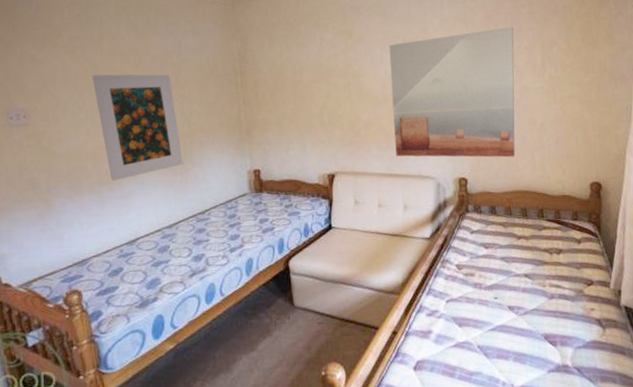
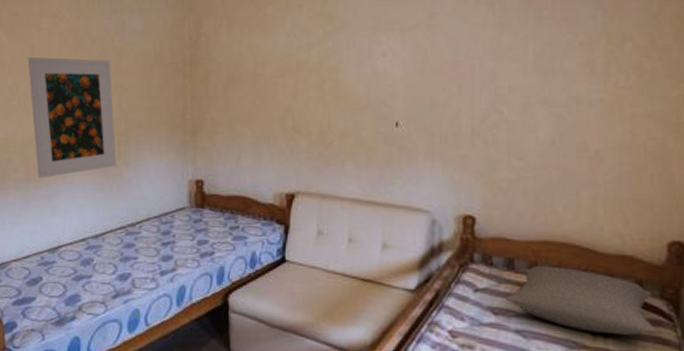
wall art: present [389,27,515,158] -> none [378,14,564,194]
pillow: none [491,208,589,252] -> present [505,265,658,336]

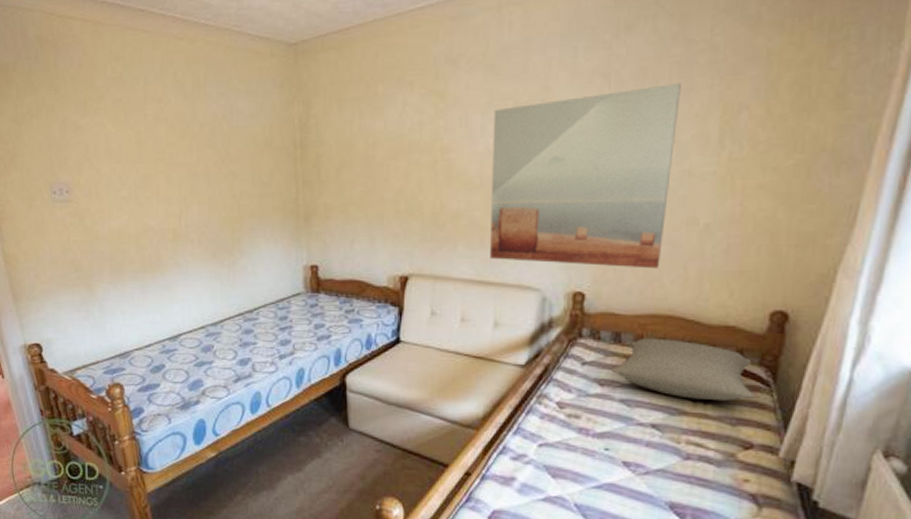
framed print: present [27,56,117,178] -> none [135,144,231,269]
wall art: none [378,14,564,194] -> present [490,83,681,269]

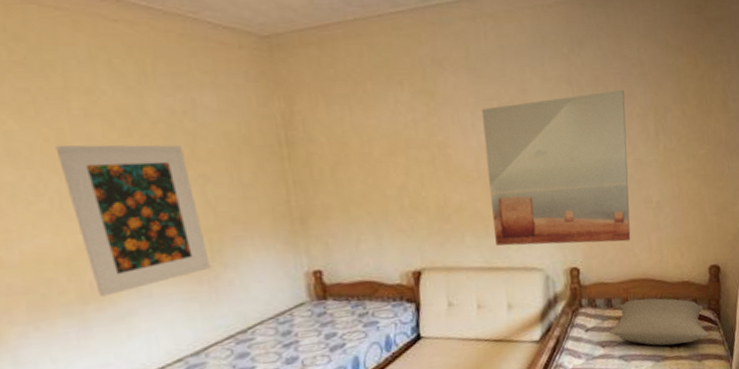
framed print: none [135,144,231,269] -> present [55,144,211,297]

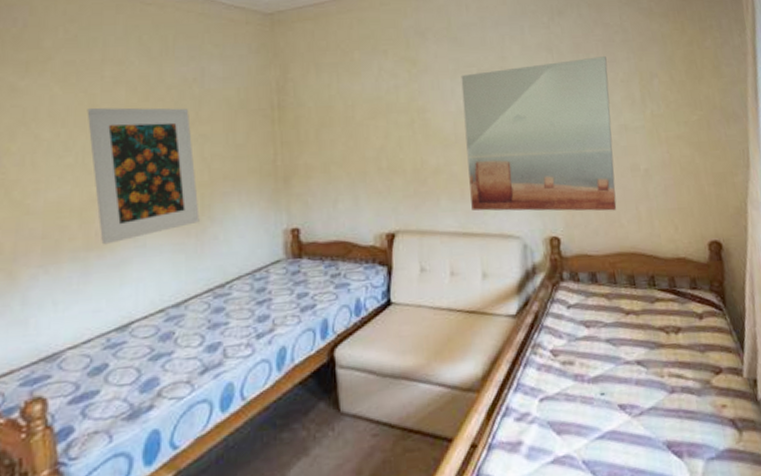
pillow: present [608,298,710,346] -> none [593,275,714,331]

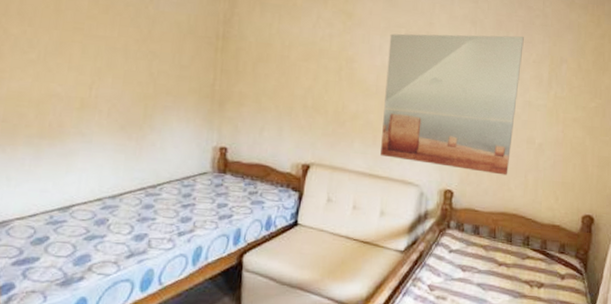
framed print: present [87,107,200,245] -> none [52,12,143,136]

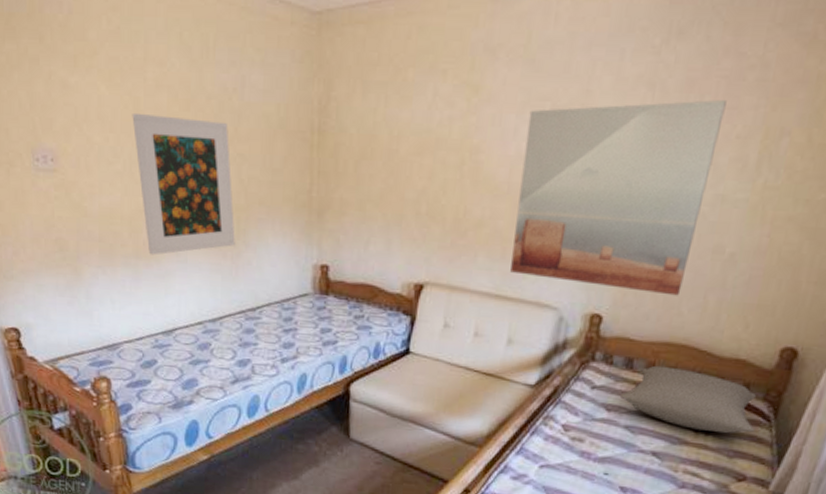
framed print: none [52,12,143,136] -> present [132,112,235,255]
pillow: none [471,231,573,287] -> present [619,365,757,434]

